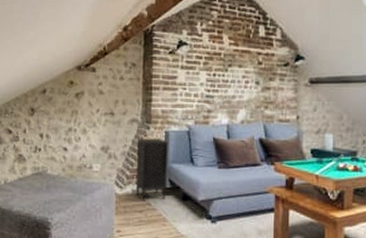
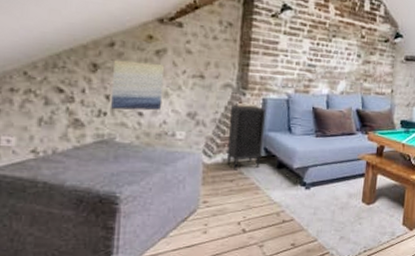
wall art: none [44,104,83,146] -> present [111,59,165,111]

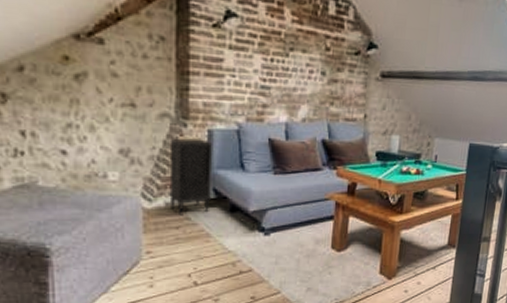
wall art: present [111,59,165,111] -> none [26,87,89,149]

